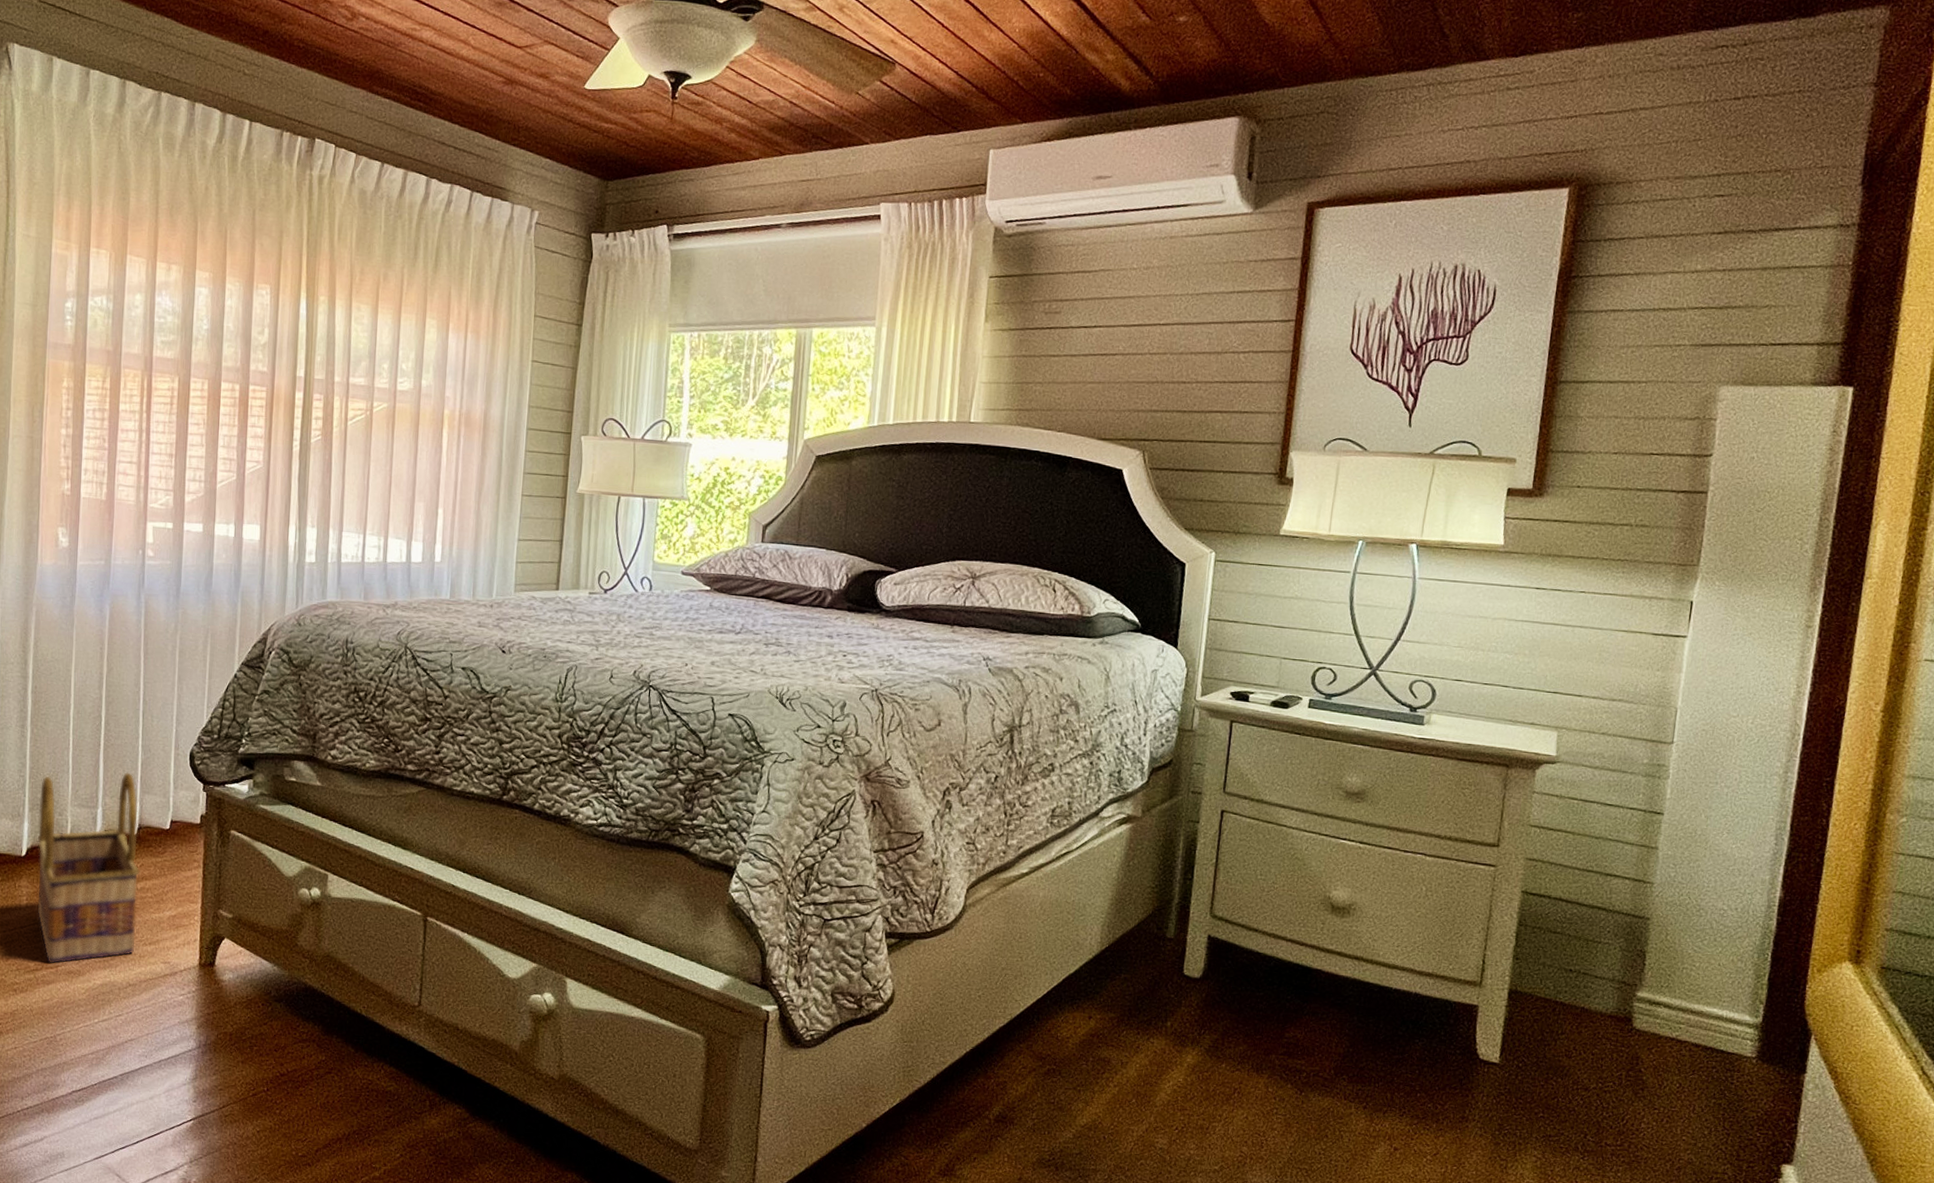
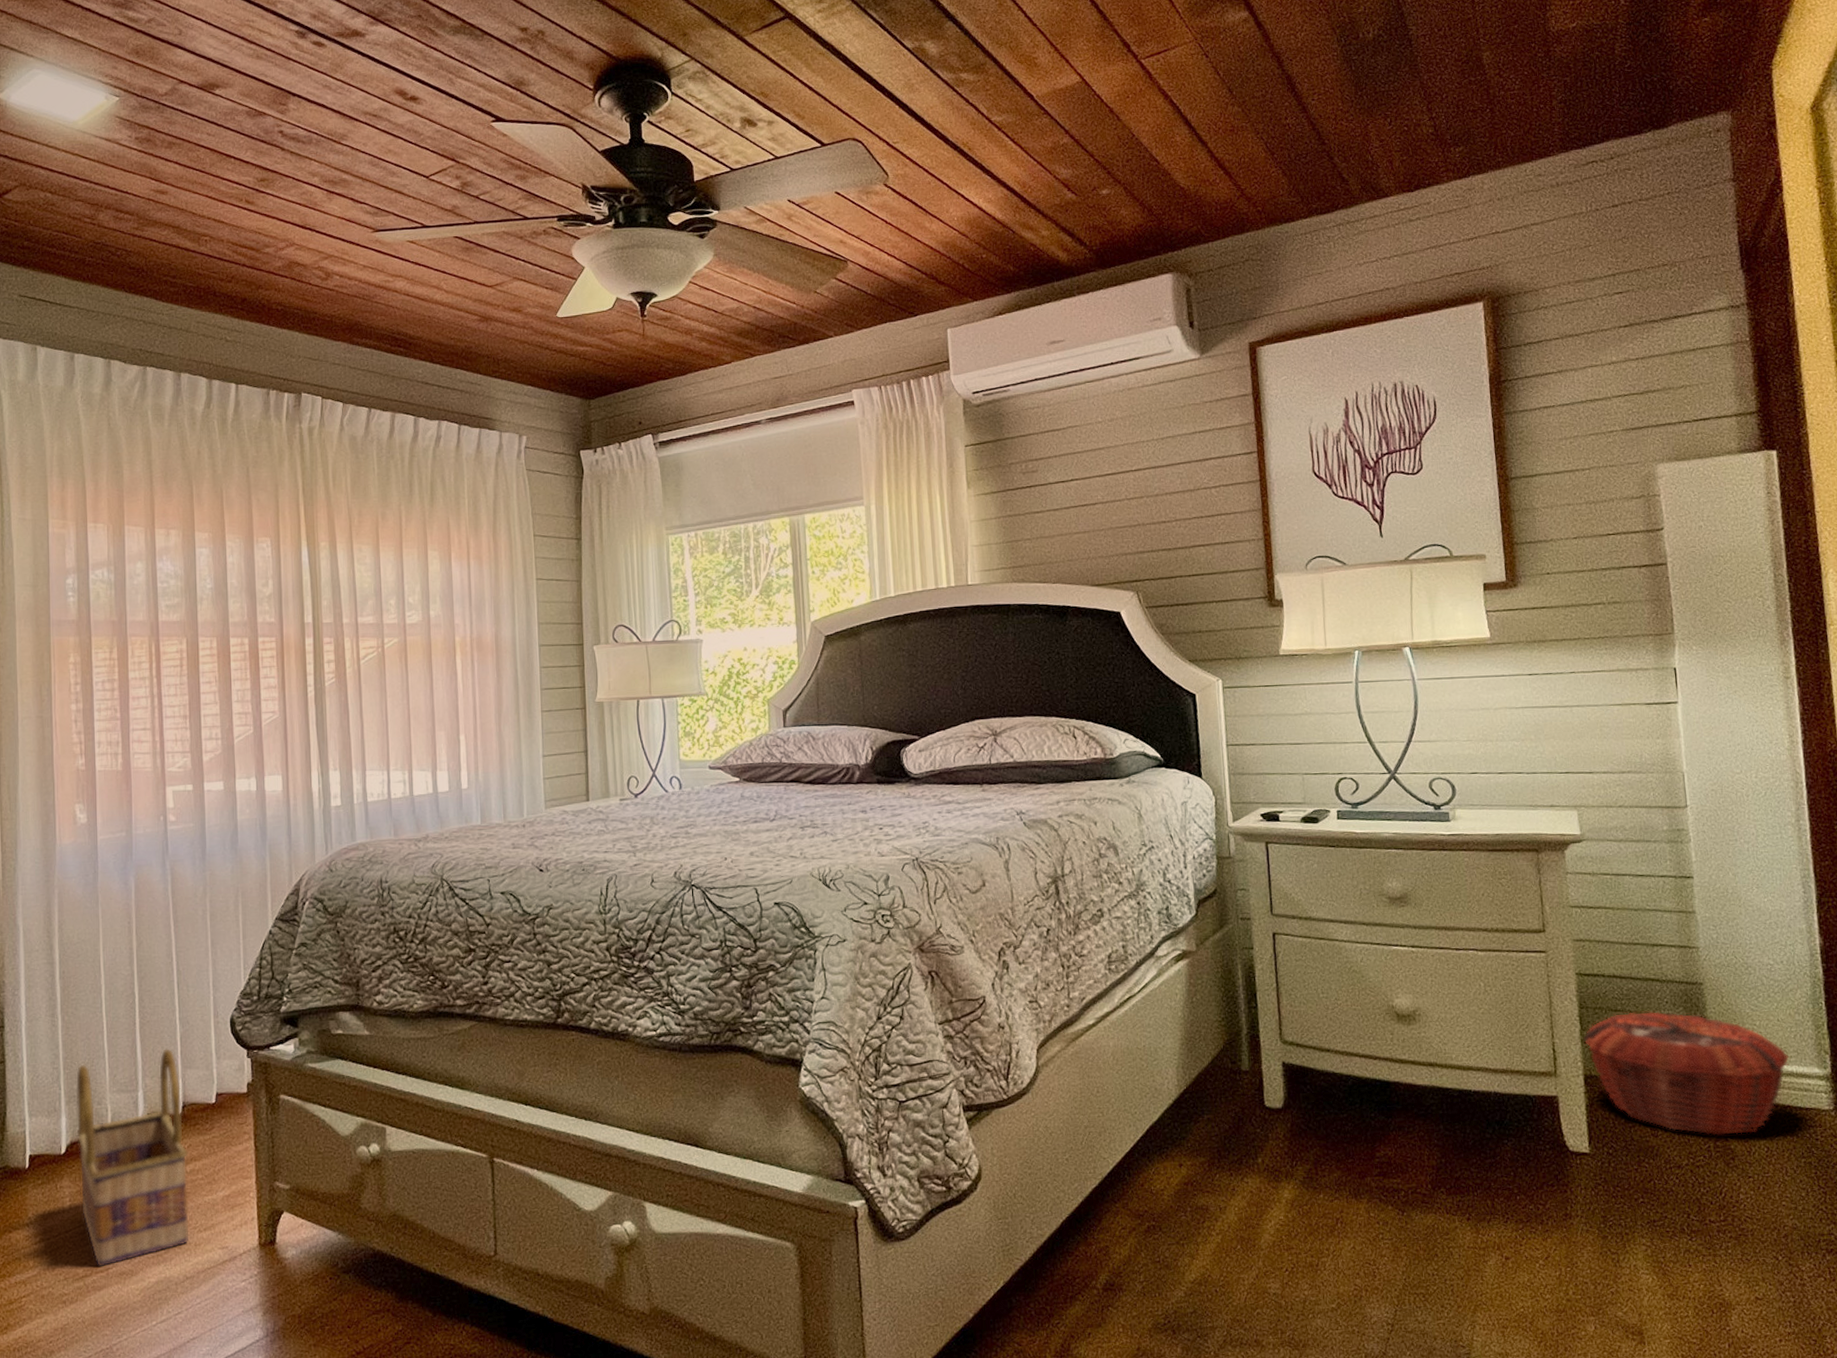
woven basket: none [1515,936,1723,1068] -> present [1583,1011,1790,1136]

